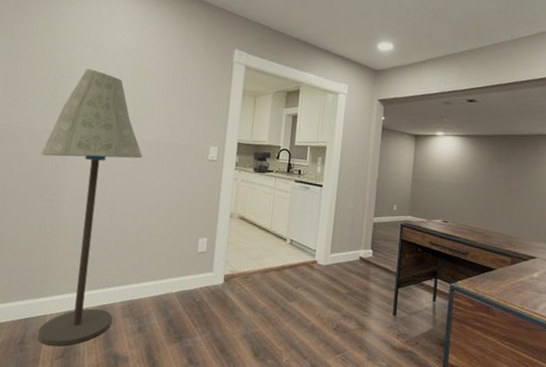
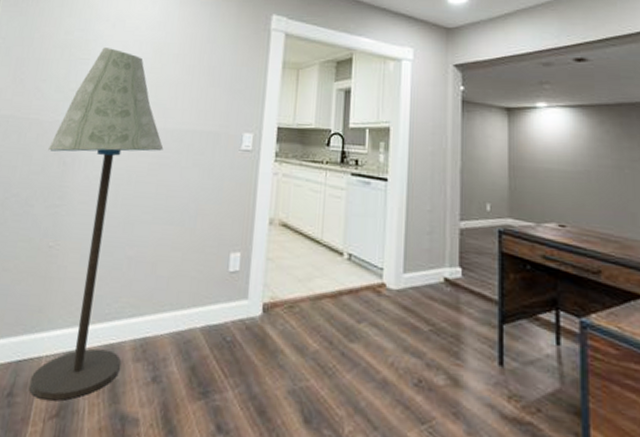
coffee maker: present [253,151,272,173] -> none [296,136,322,165]

